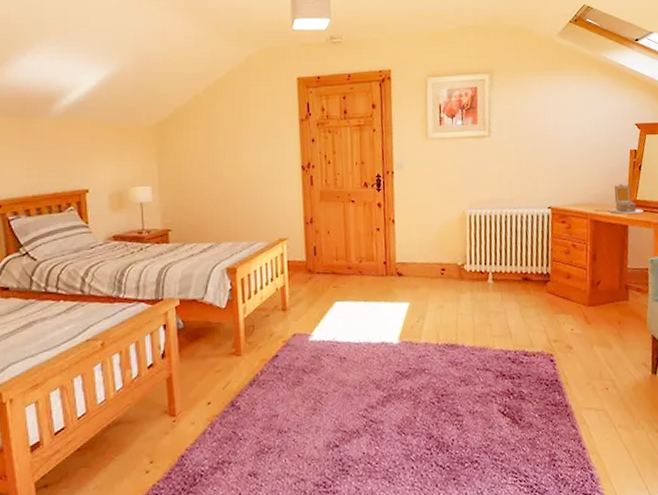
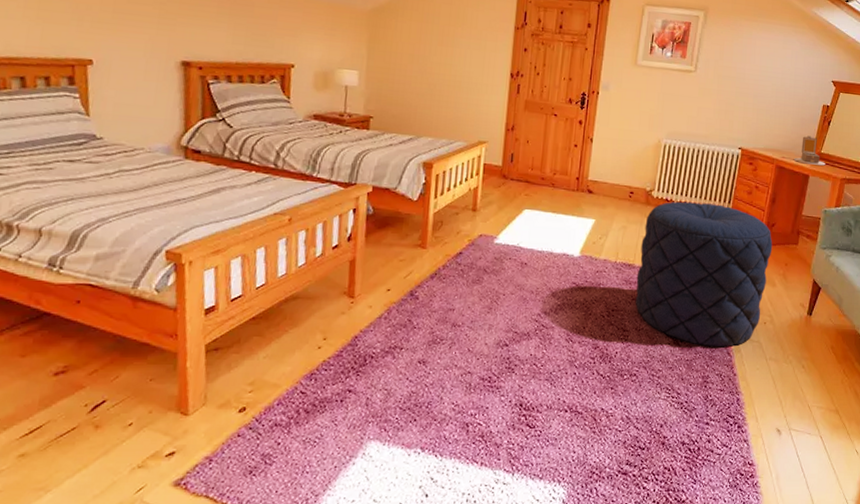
pouf: none [461,269,602,421] -> present [636,201,773,347]

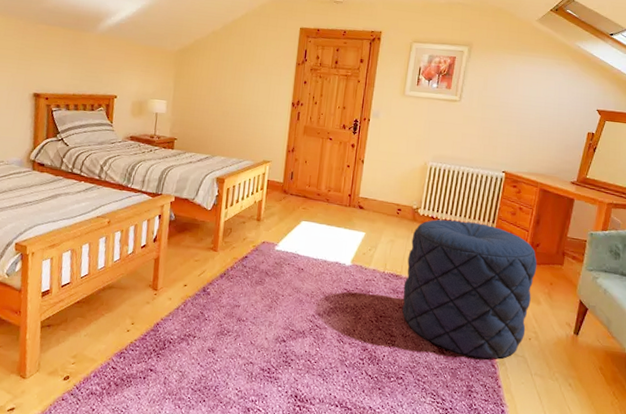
jewelry box: present [794,135,826,166] -> none [558,161,591,190]

